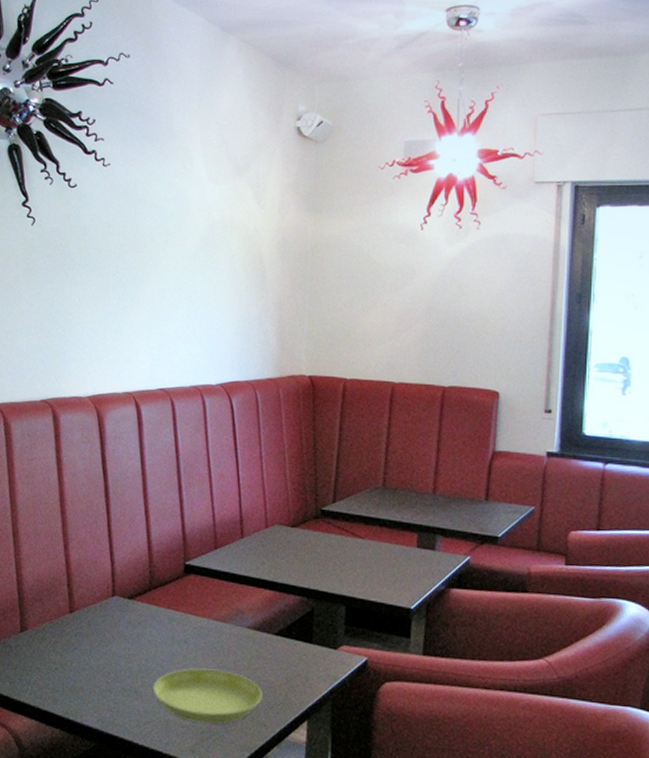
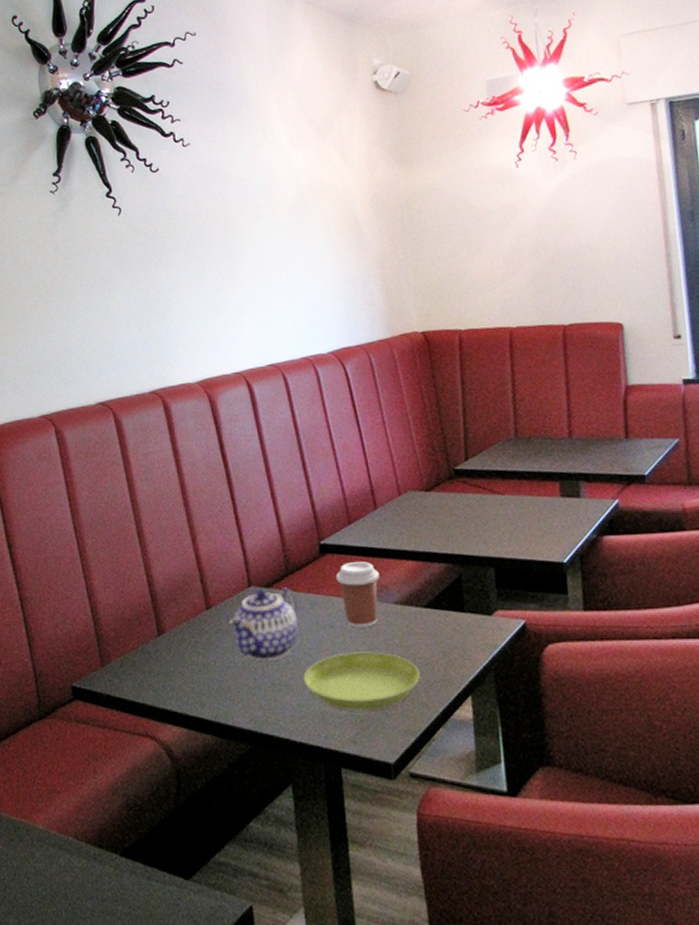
teapot: none [89,599,156,668] -> present [229,587,299,662]
coffee cup: none [196,585,237,647] -> present [335,562,380,628]

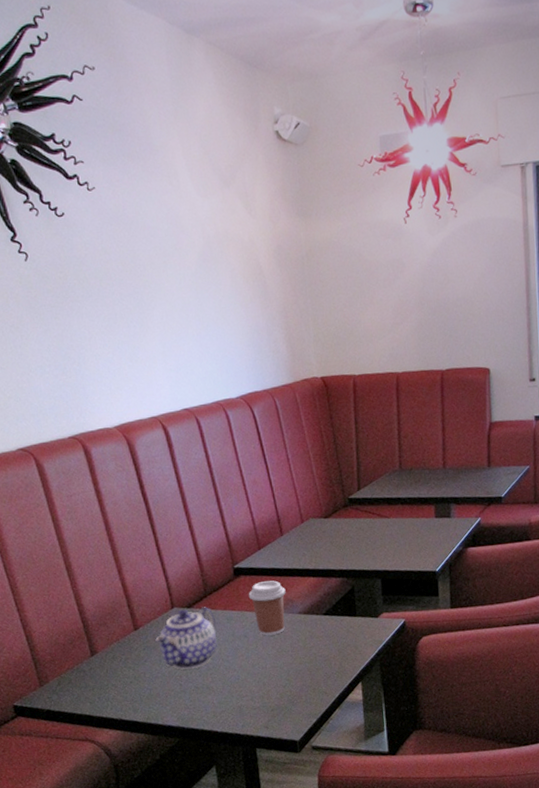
saucer: present [303,651,420,712] -> none [222,654,320,703]

